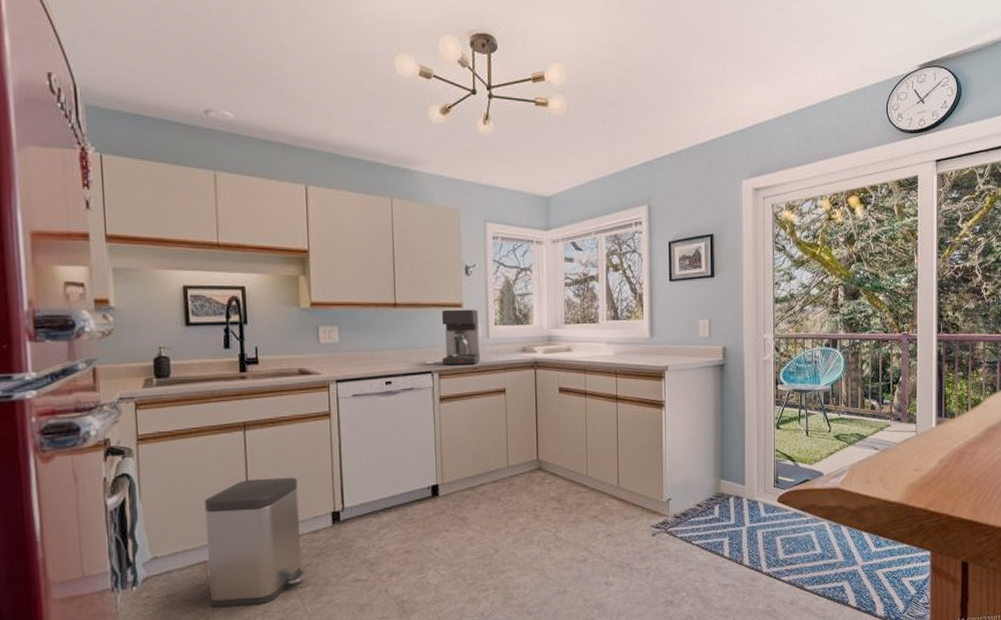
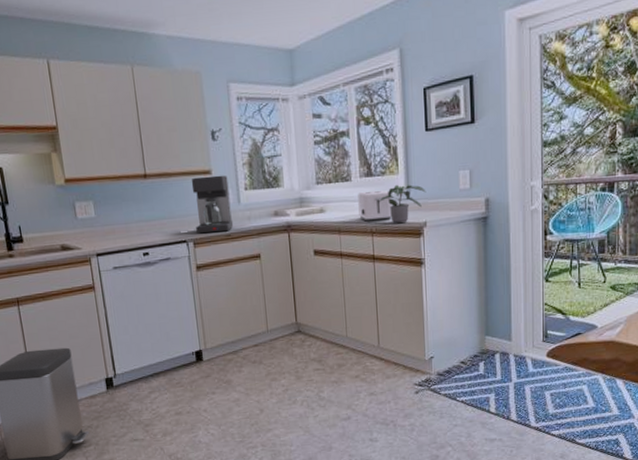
toaster: none [604,333,636,362] -> present [358,190,392,222]
potted plant: none [623,329,669,367] -> present [378,184,426,224]

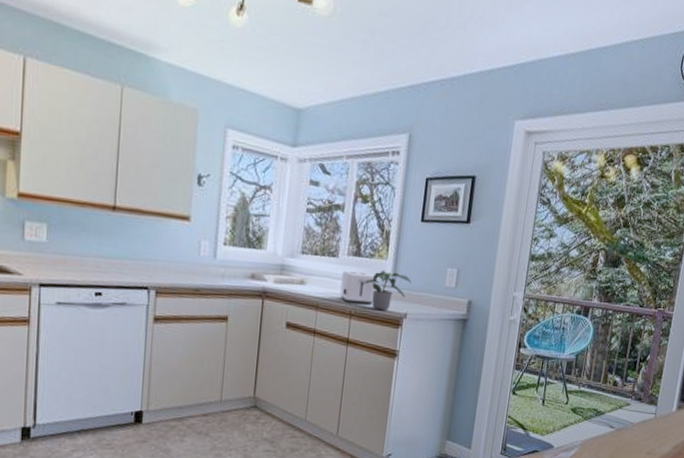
coffee maker: present [191,175,234,234] -> none [161,220,207,286]

